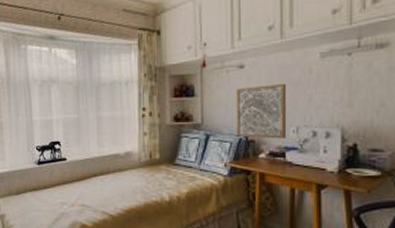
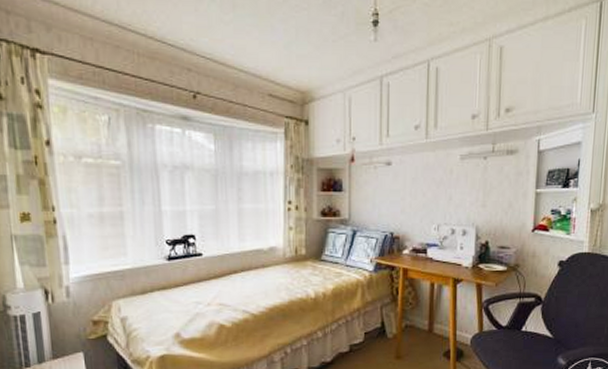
wall art: present [235,83,287,139] -> none [382,182,430,236]

